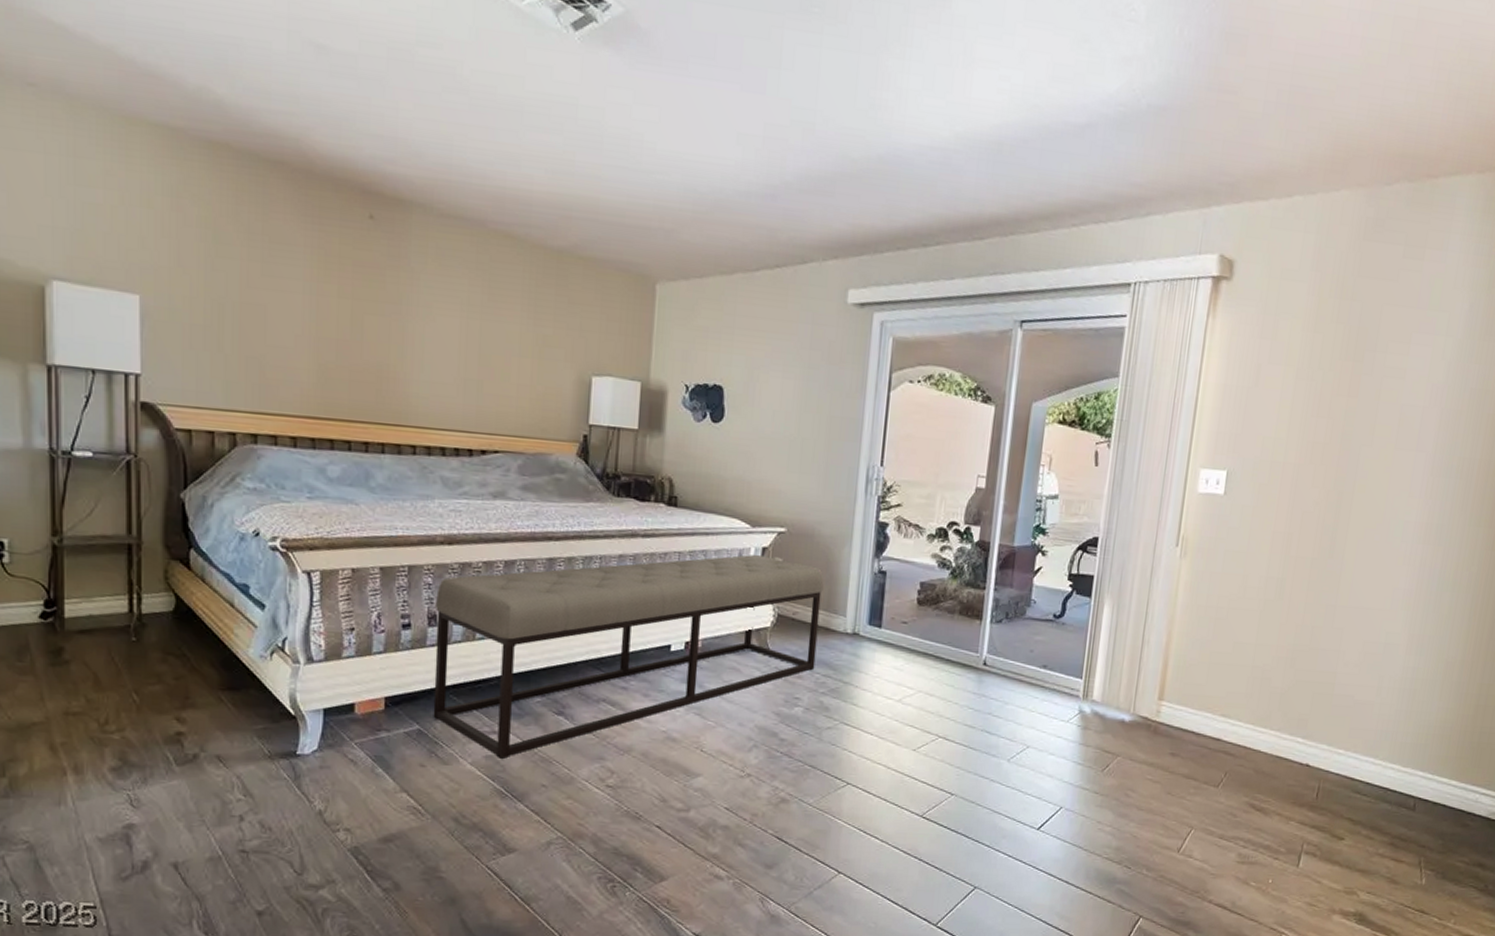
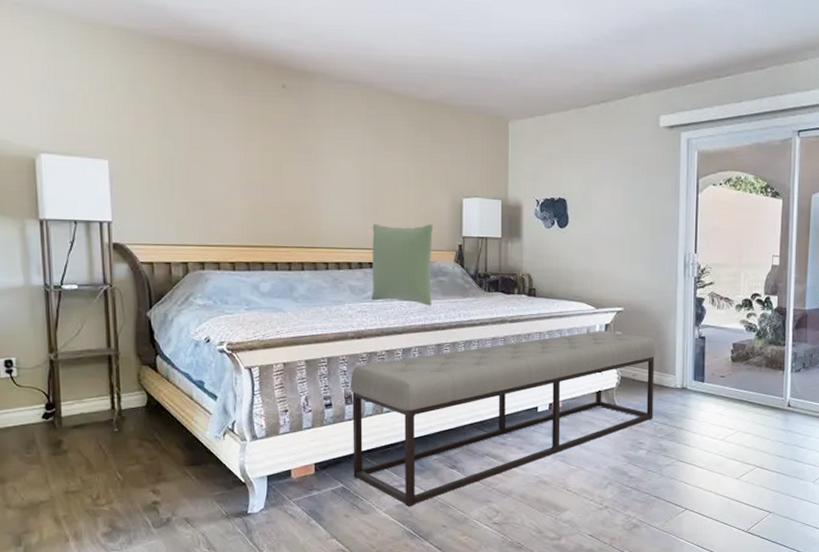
pillow: none [468,400,552,509] -> present [371,223,433,306]

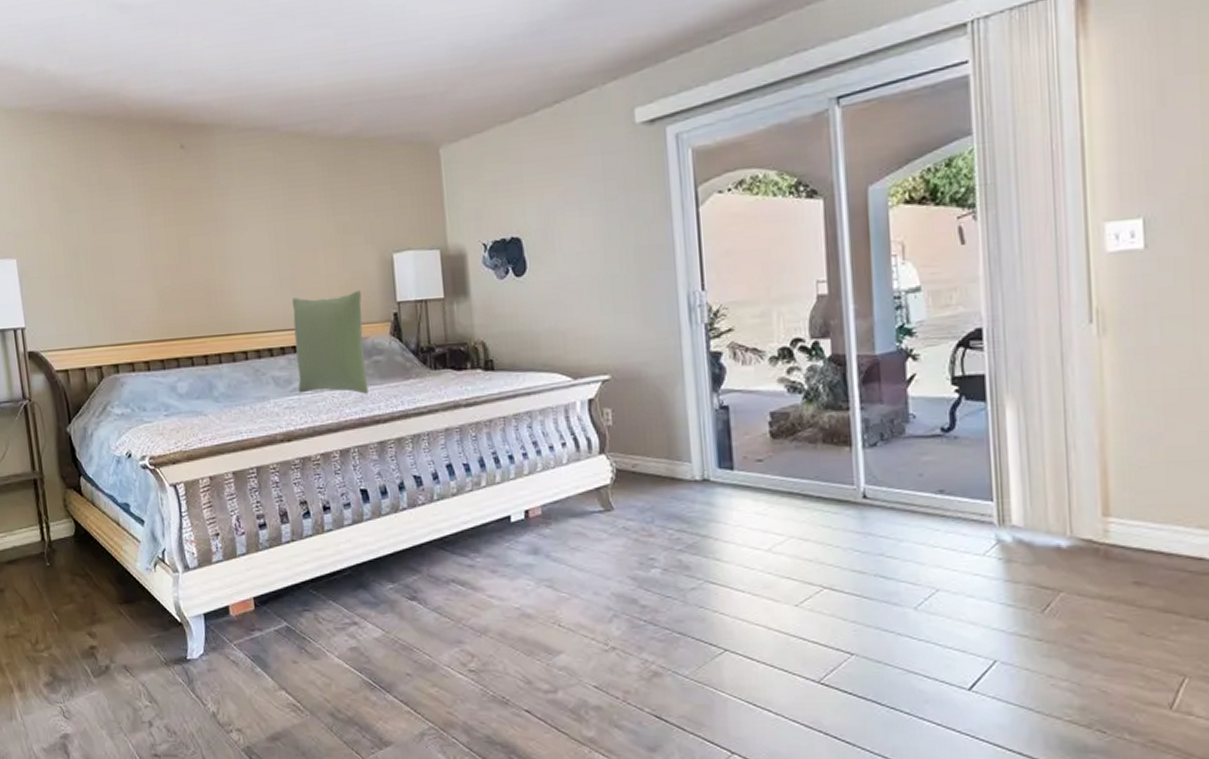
bench: present [350,330,656,506] -> none [284,407,666,649]

